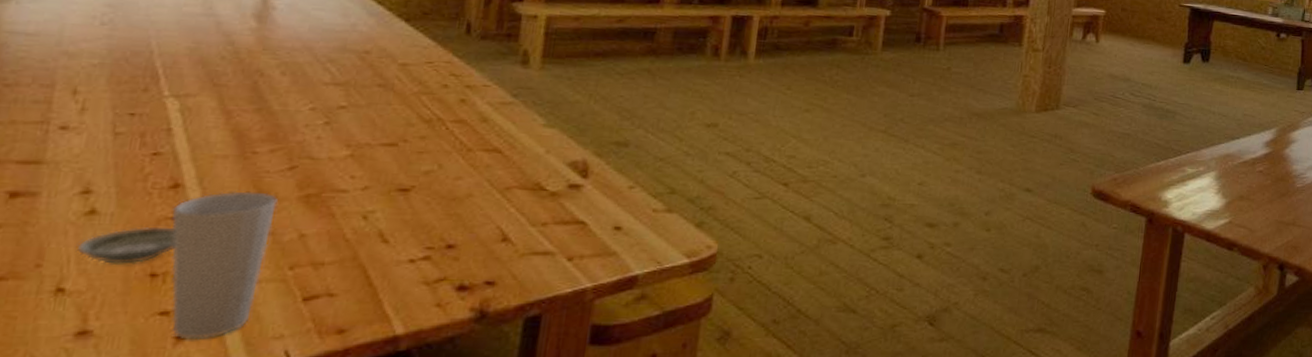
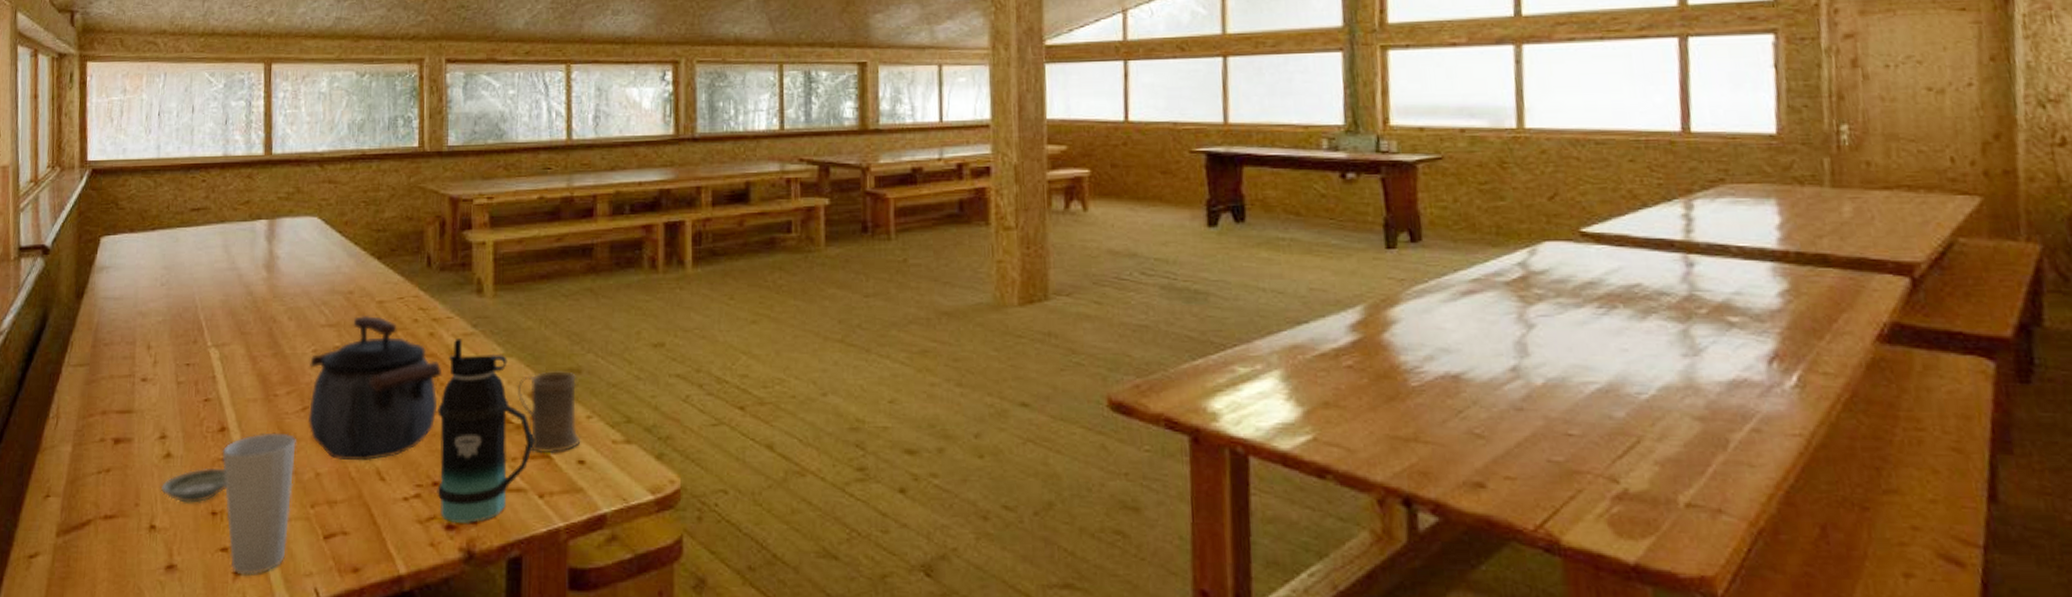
kettle: none [294,76,471,224] -> present [307,315,442,461]
bottle: none [450,107,569,286] -> present [436,339,534,525]
mug: none [554,143,622,220] -> present [517,371,581,454]

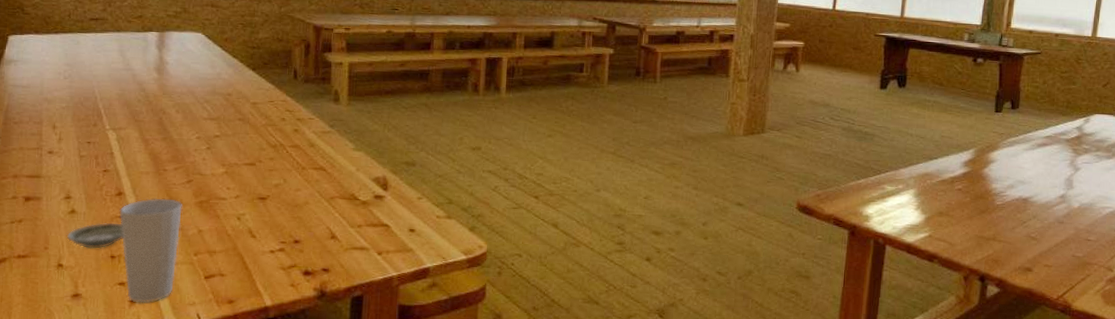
kettle: present [307,315,442,461] -> none [192,112,304,223]
bottle: present [436,339,534,525] -> none [297,135,376,272]
mug: present [517,371,581,454] -> none [363,163,413,224]

